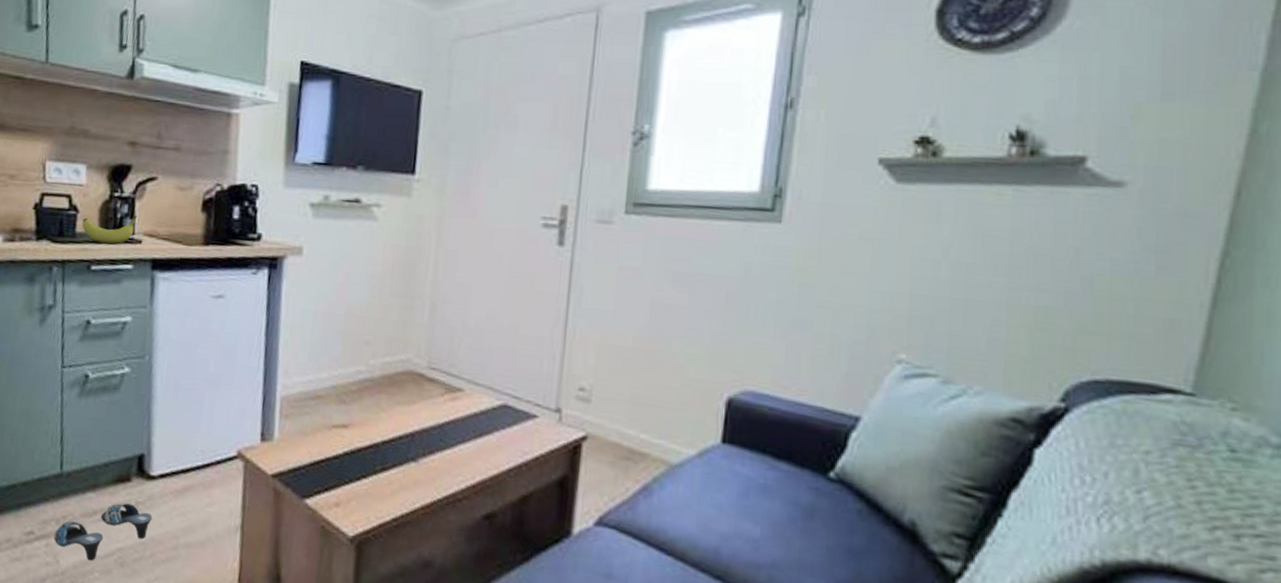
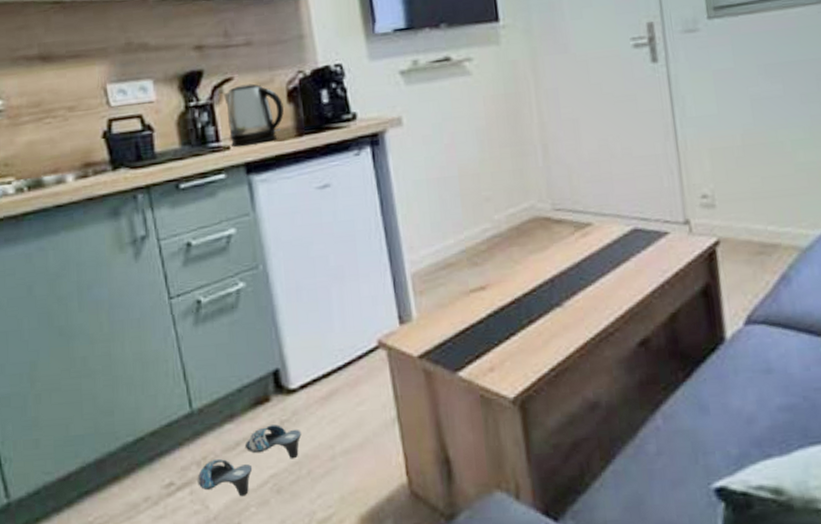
fruit: present [82,216,137,245] -> none [160,122,220,159]
kettle: none [143,186,197,245] -> present [223,83,284,148]

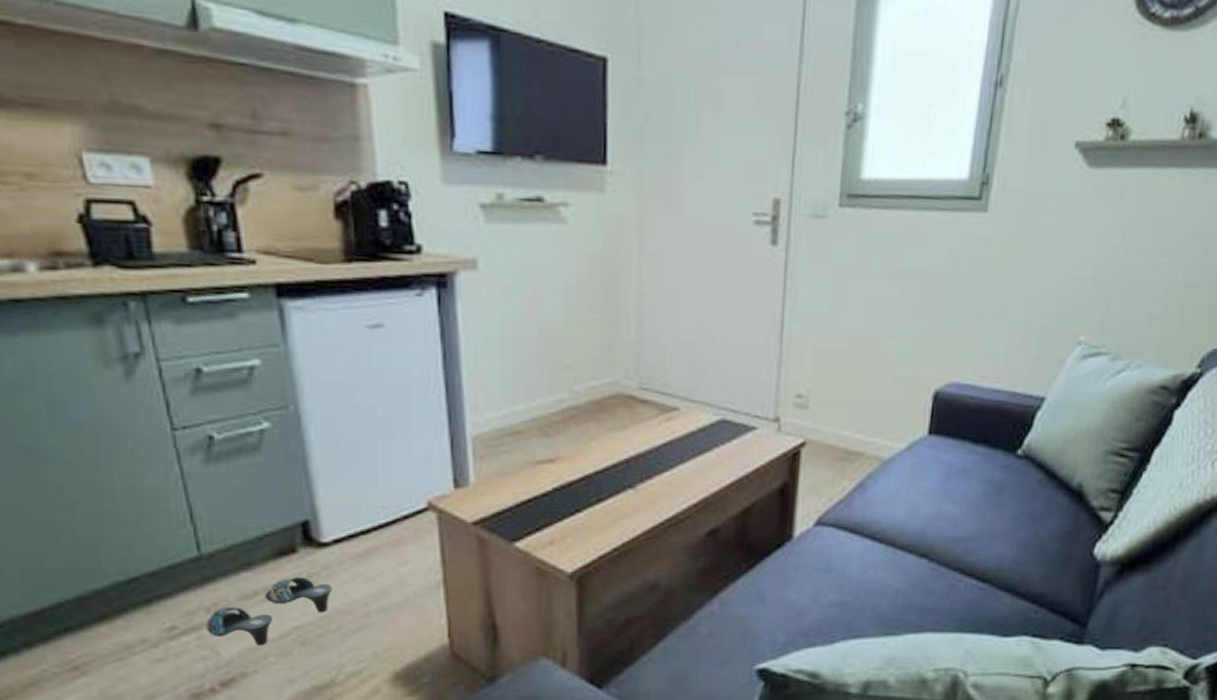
kettle: present [223,83,284,148] -> none [248,185,329,265]

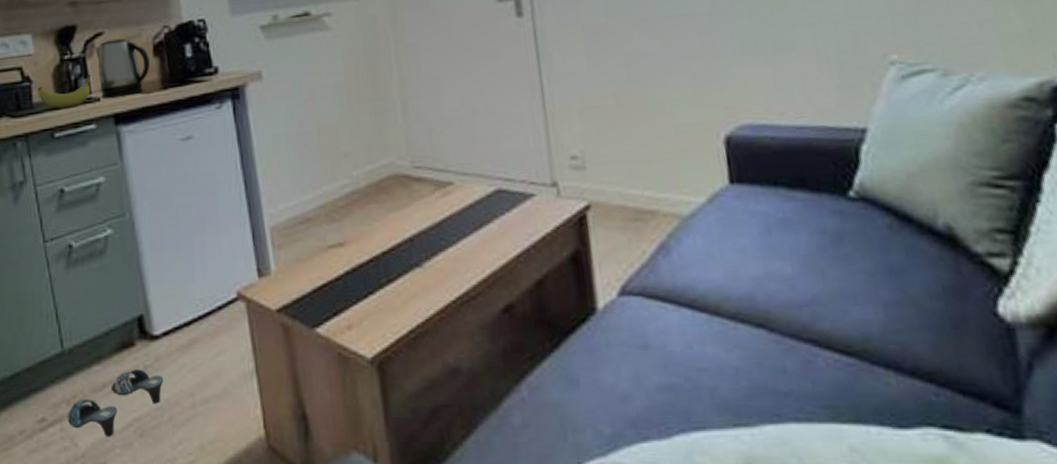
fruit: none [160,227,243,268] -> present [38,74,91,109]
kettle: none [248,185,329,265] -> present [94,38,150,100]

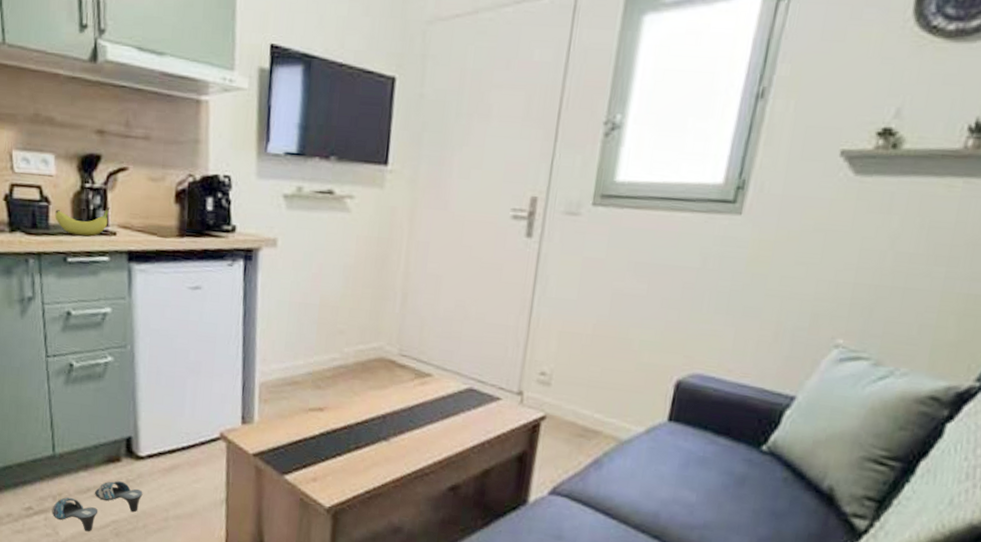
kettle: present [94,38,150,100] -> none [117,176,170,237]

